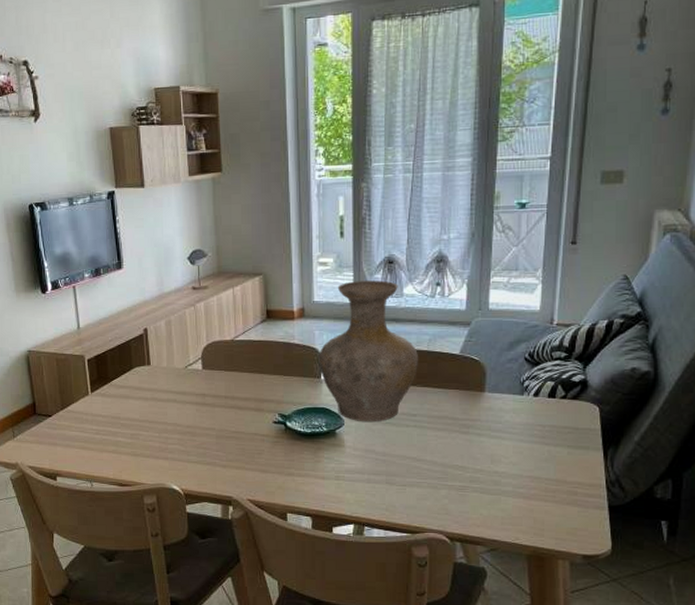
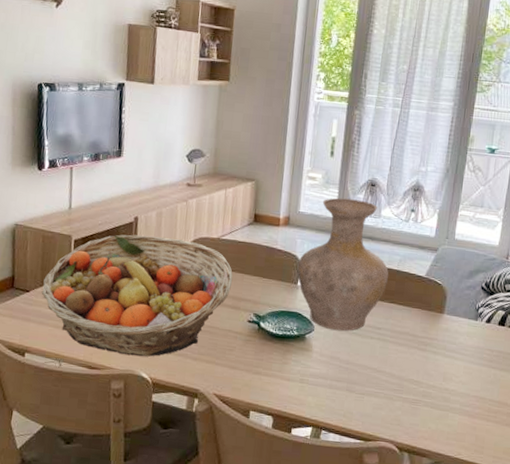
fruit basket: none [63,345,253,469] -> present [41,234,233,357]

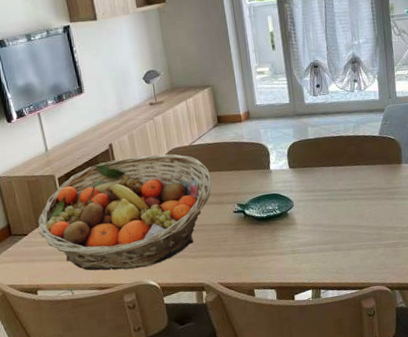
vase: present [297,198,389,331] -> none [266,82,348,202]

